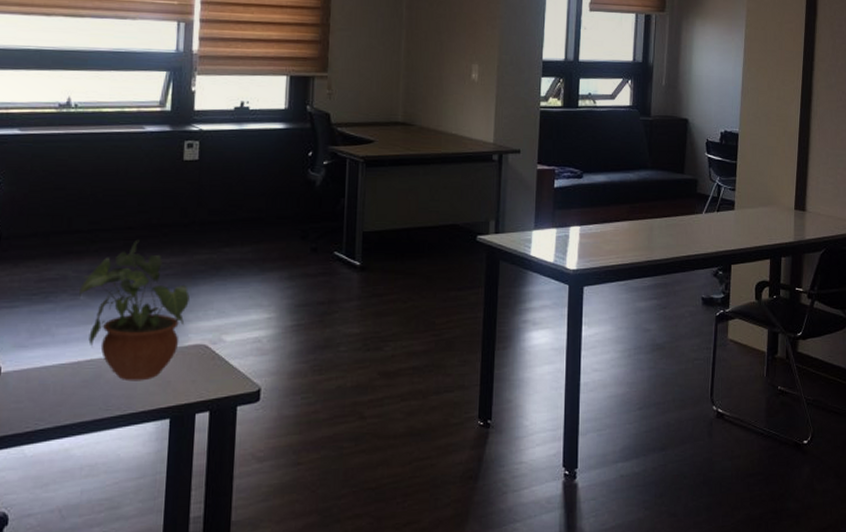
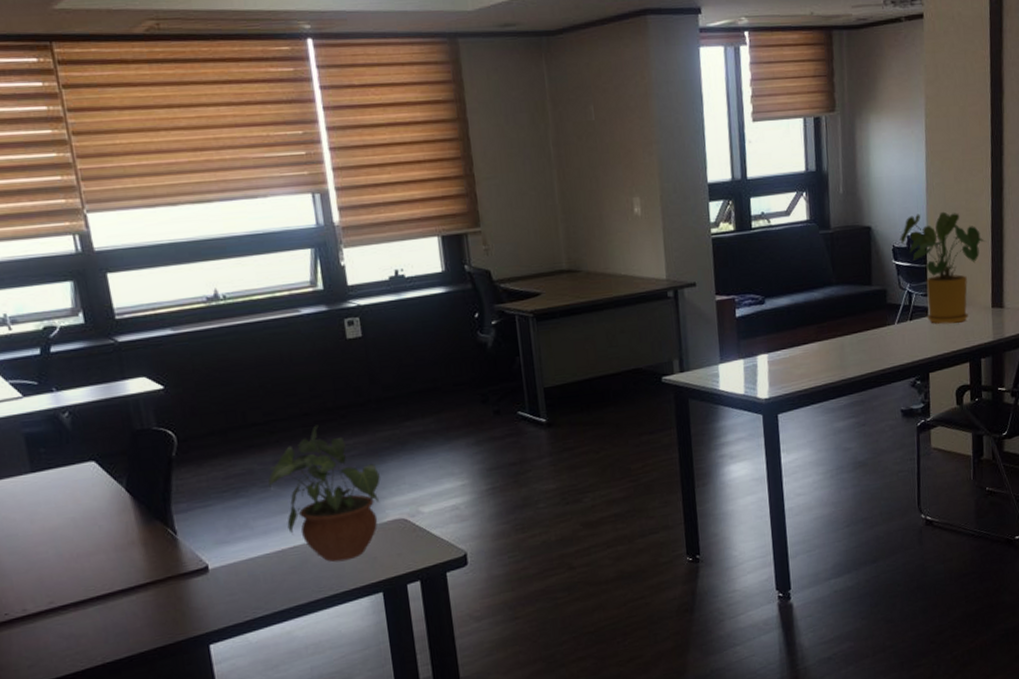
house plant: none [714,113,793,221] -> present [900,211,986,325]

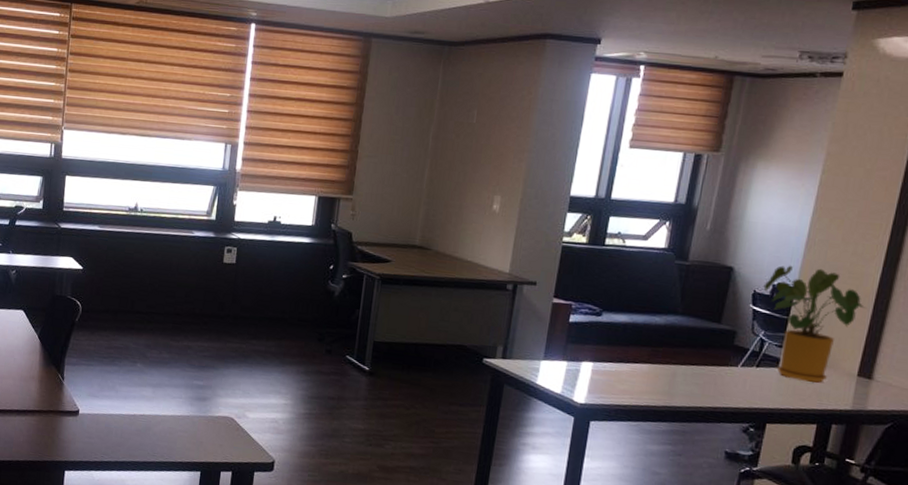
potted plant: present [268,424,380,563] -> none [136,324,222,439]

